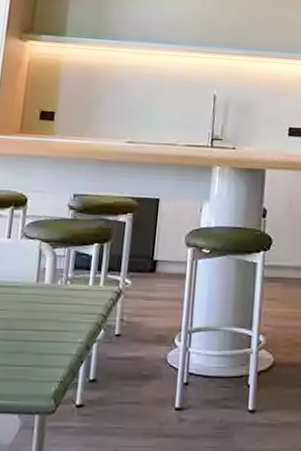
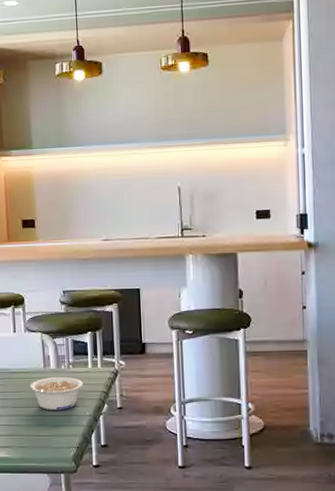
legume: none [15,293,80,335] -> present [30,376,83,411]

